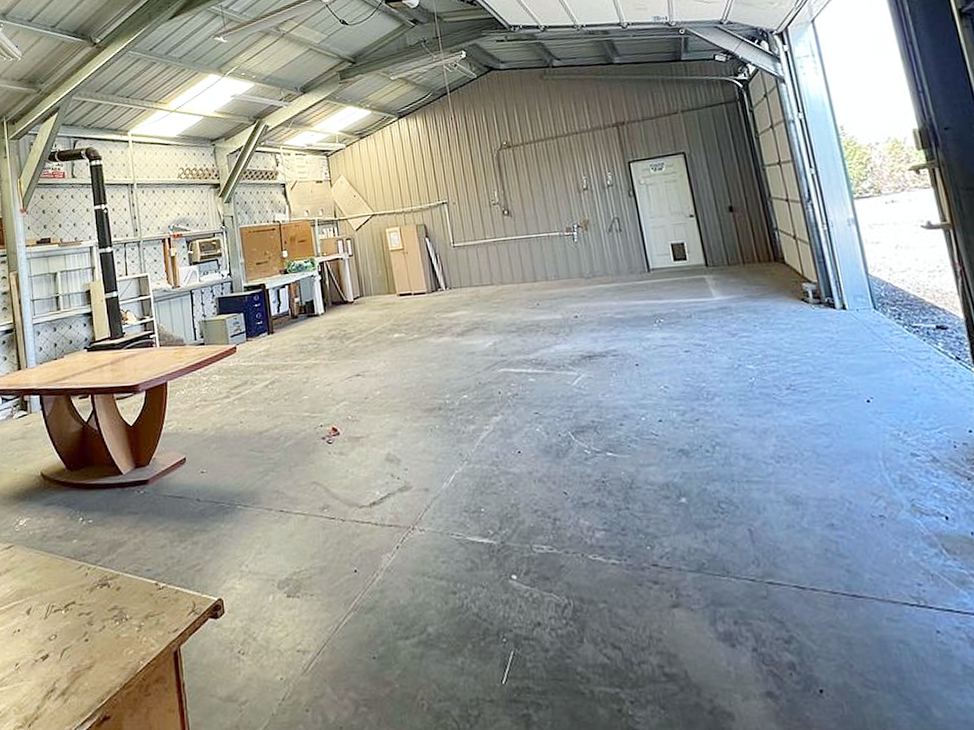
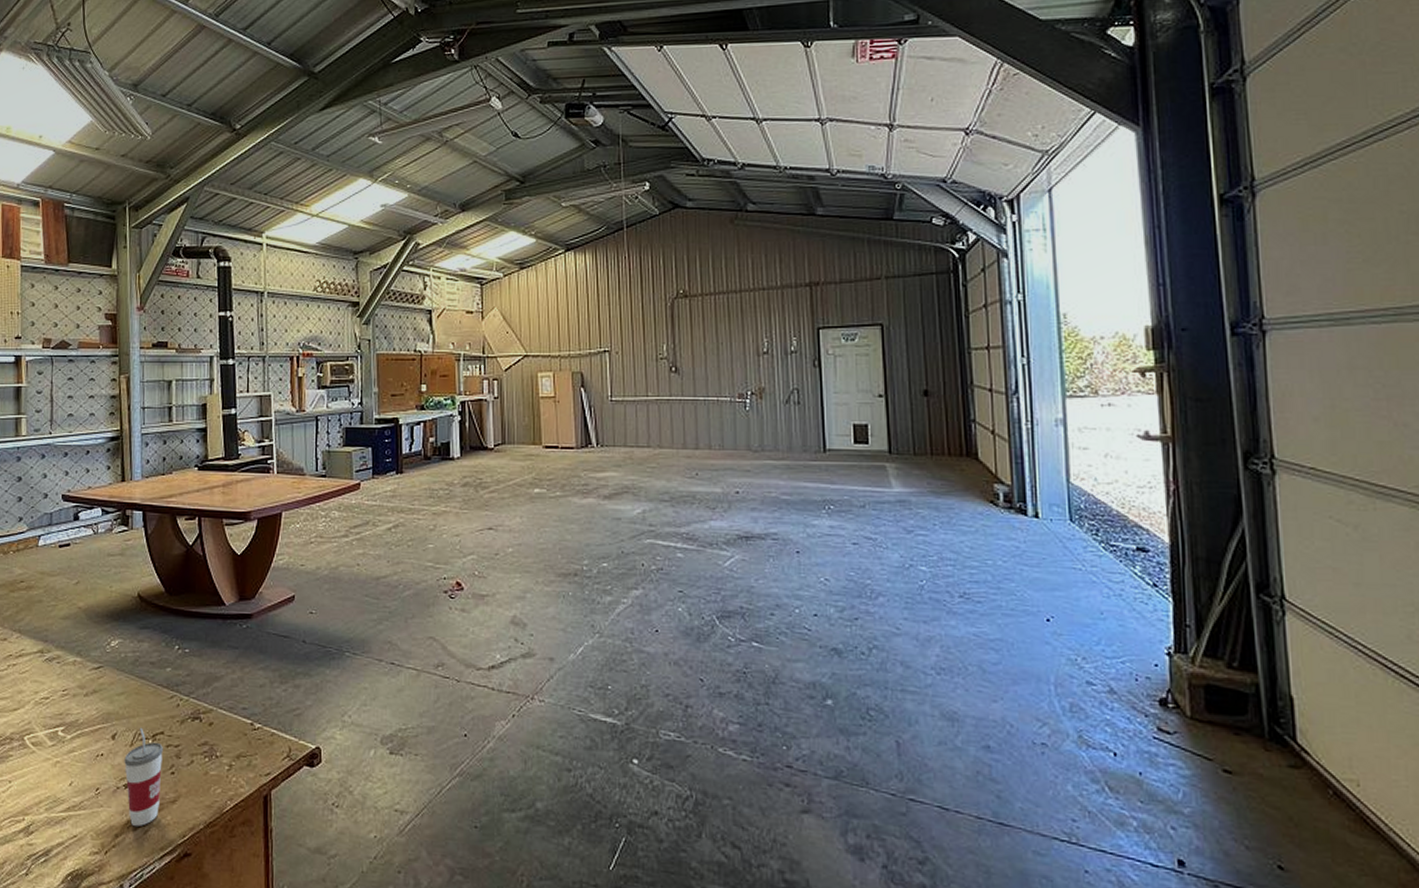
cup: none [40,599,77,696] -> present [124,727,163,826]

